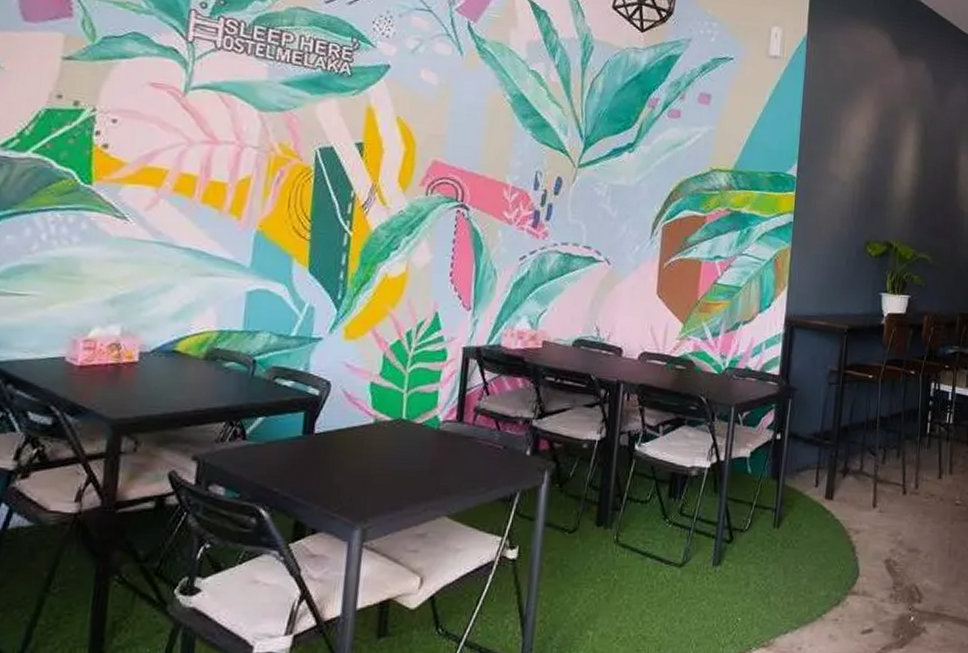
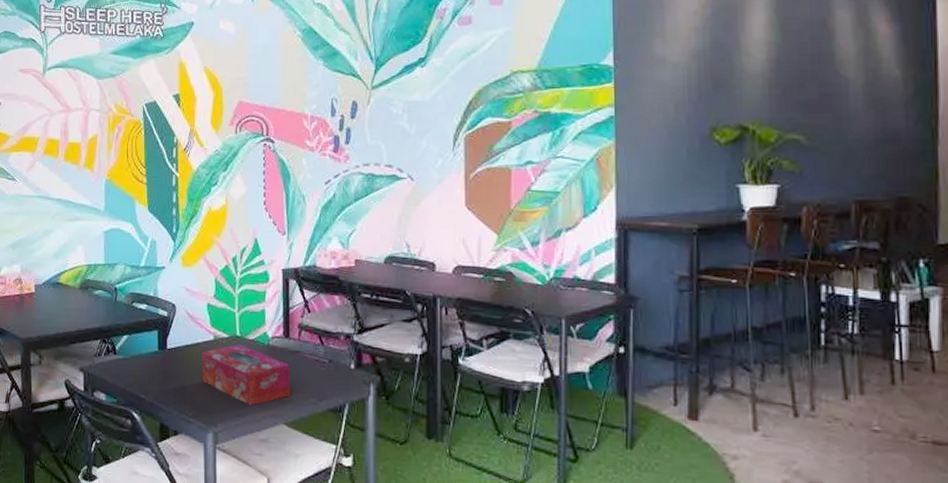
tissue box: none [355,428,460,497] -> present [201,344,291,406]

